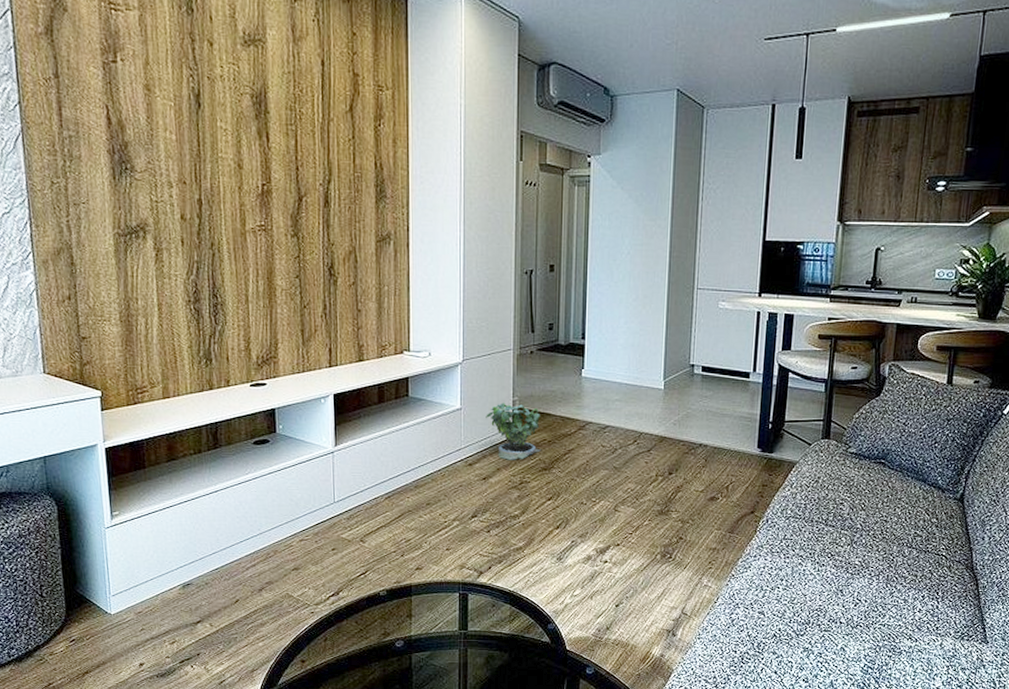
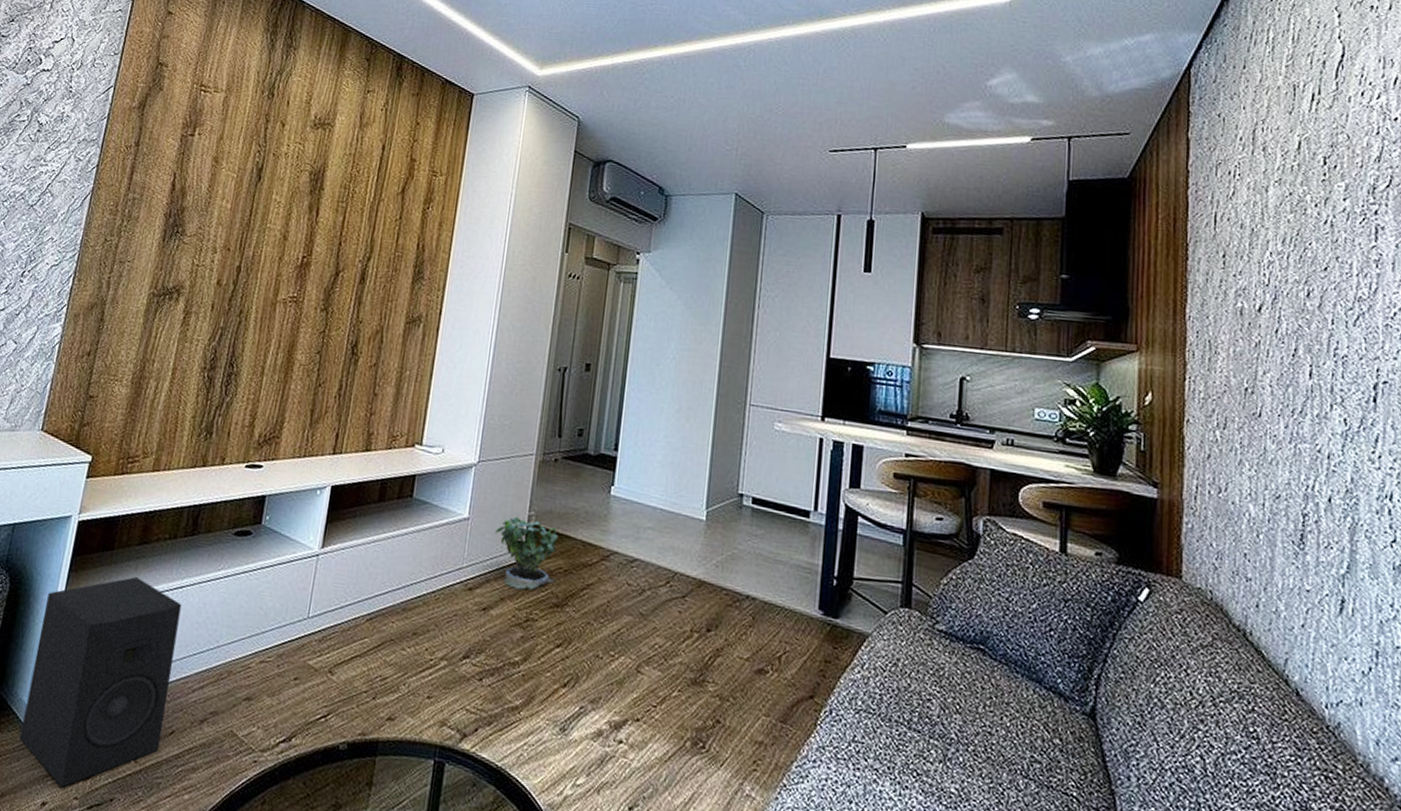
speaker: none [95,487,229,651] -> present [19,576,182,788]

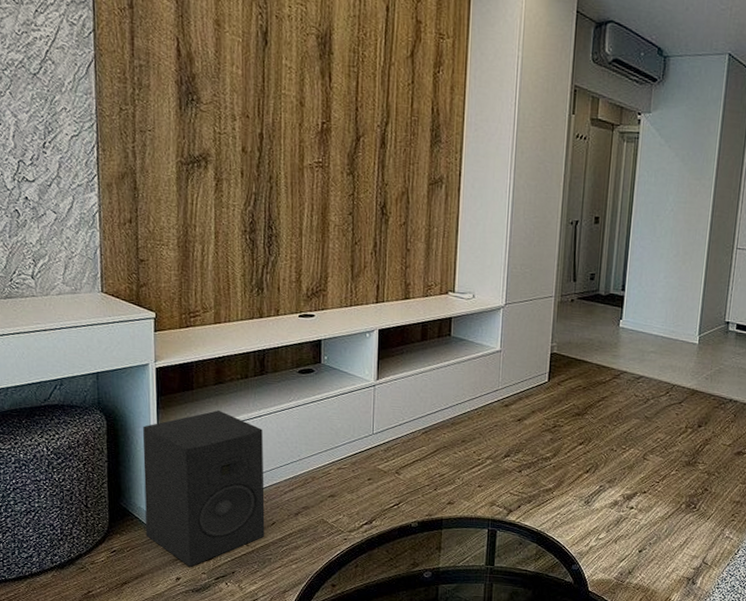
potted plant: present [495,516,558,590] -> none [524,347,577,404]

